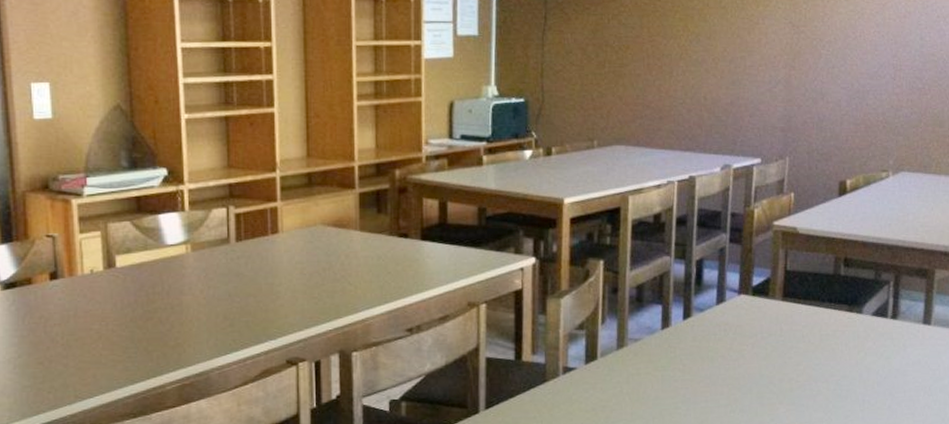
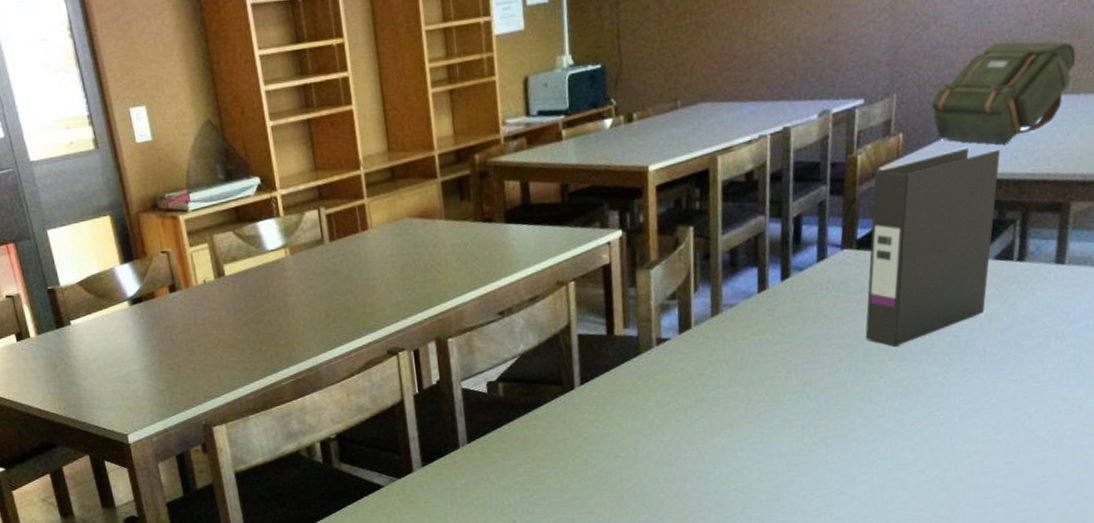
binder: none [758,212,876,391] -> present [865,147,1000,346]
backpack: none [818,122,938,211] -> present [930,41,1076,144]

